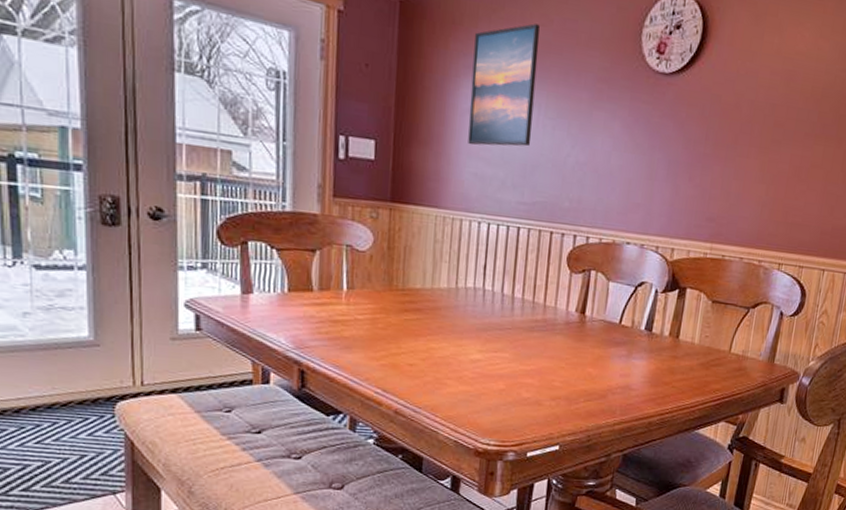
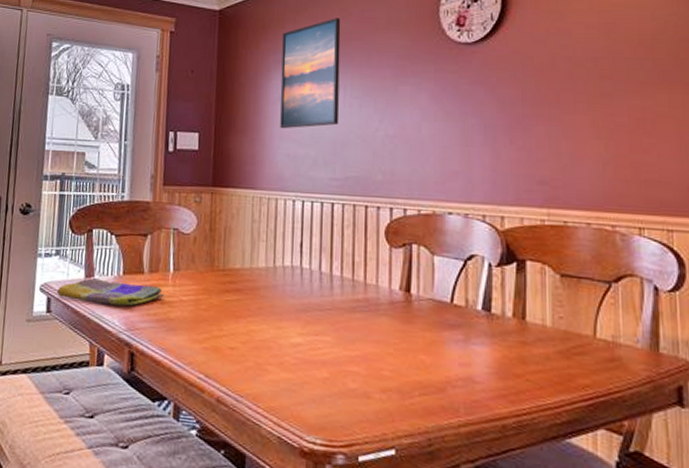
dish towel: none [208,293,337,325] -> present [57,277,164,306]

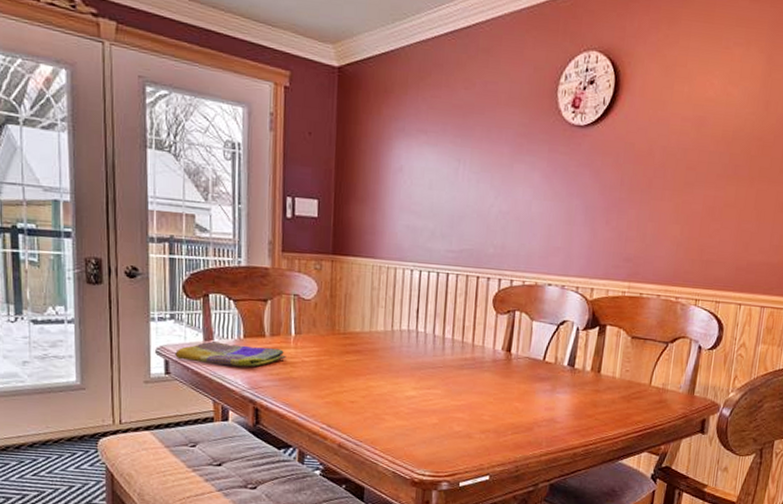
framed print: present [280,18,341,129] -> none [400,87,464,200]

